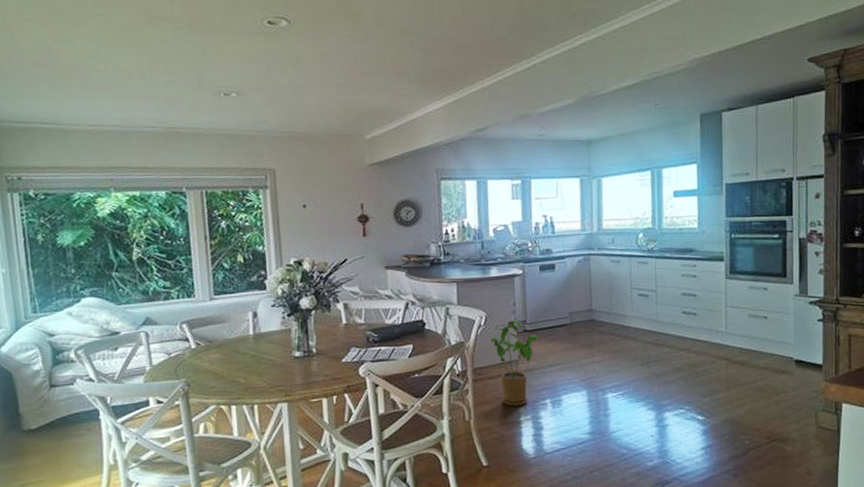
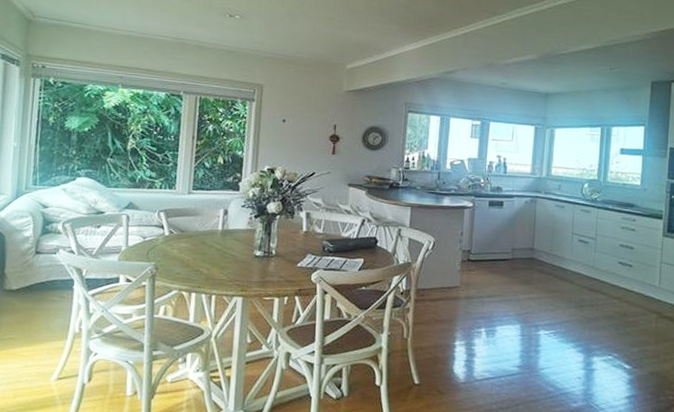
house plant: present [490,320,540,407] -> none [436,249,482,331]

